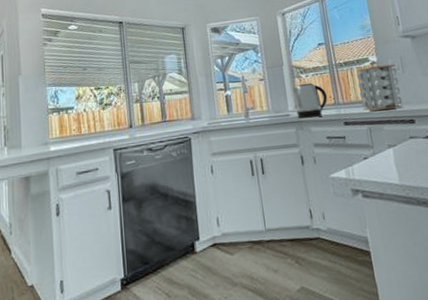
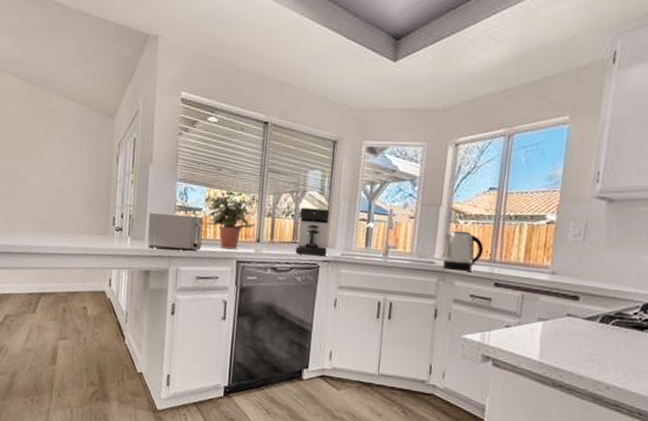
toaster: none [23,114,78,154] -> present [147,212,204,251]
potted plant: none [79,90,126,140] -> present [205,195,255,250]
coffee maker: none [164,86,195,132] -> present [295,207,330,257]
spice rack: present [356,59,403,112] -> none [520,218,577,281]

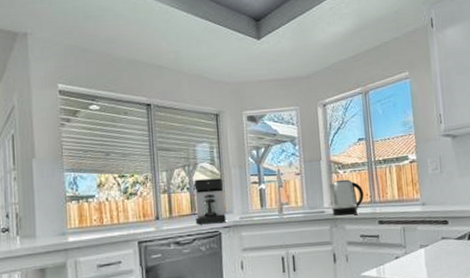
toaster: present [147,212,204,251] -> none [37,203,99,245]
potted plant: present [205,195,255,250] -> none [100,178,152,232]

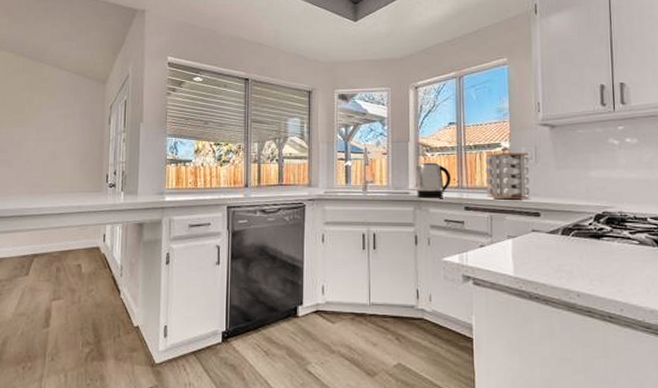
coffee maker: present [194,178,226,225] -> none [282,152,311,196]
spice rack: none [395,157,438,211] -> present [485,145,531,200]

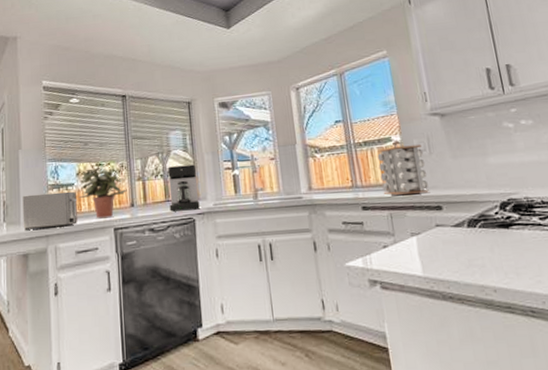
toaster: none [140,167,194,201] -> present [22,191,78,231]
potted plant: none [195,146,243,196] -> present [79,166,127,219]
coffee maker: none [282,152,311,196] -> present [168,164,200,212]
kettle: present [415,162,452,199] -> none [305,163,345,202]

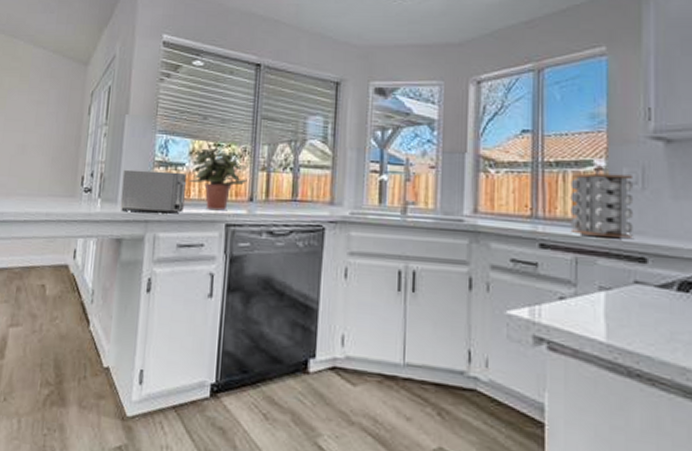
coffee maker: present [168,164,200,212] -> none [295,159,335,217]

